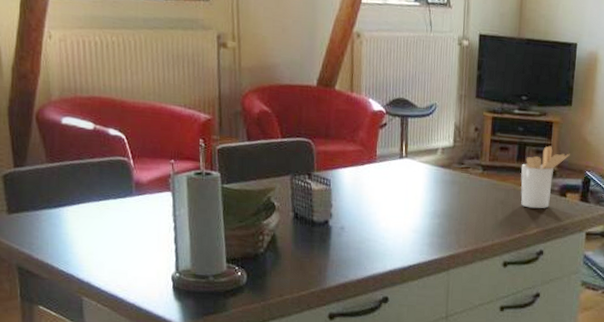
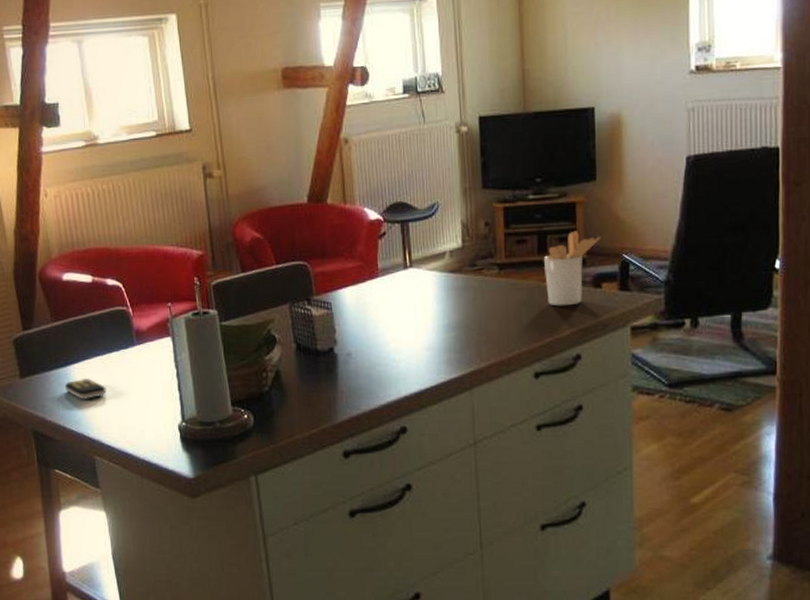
remote control: none [56,221,100,243] -> present [65,378,107,401]

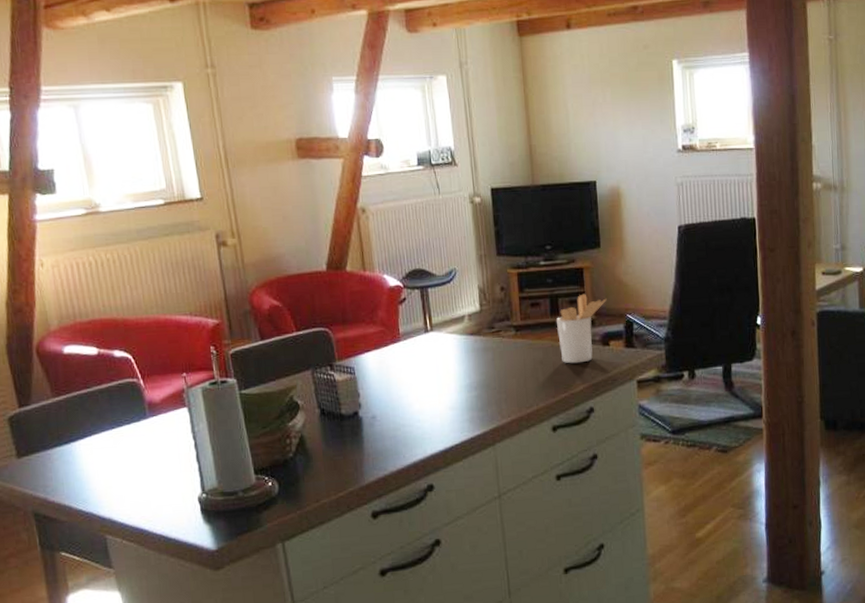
remote control: present [65,378,107,401] -> none [70,454,117,478]

